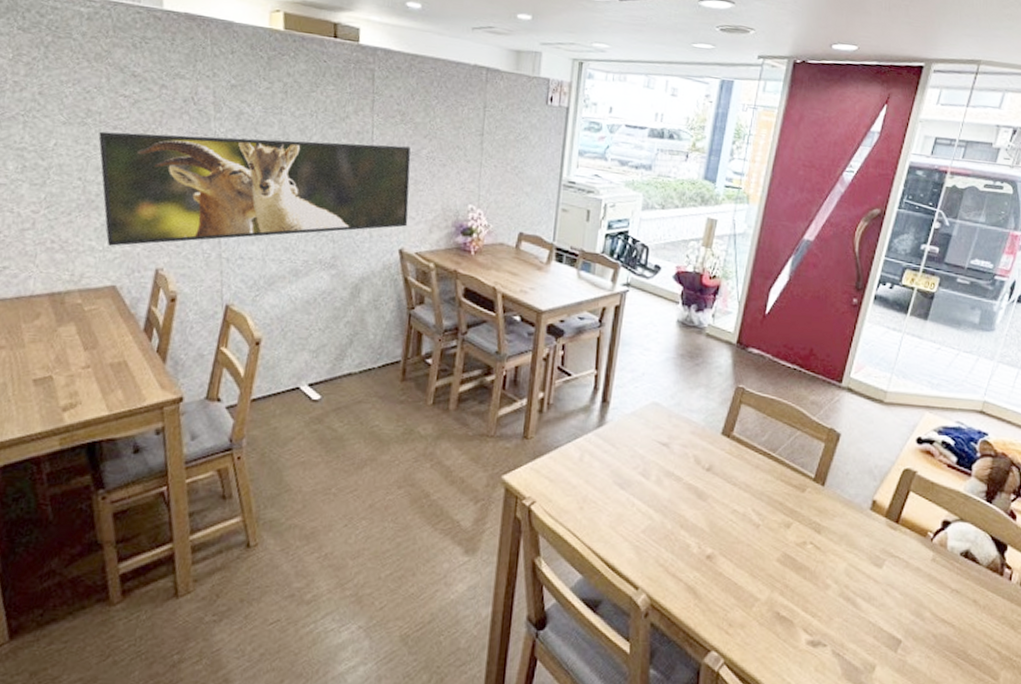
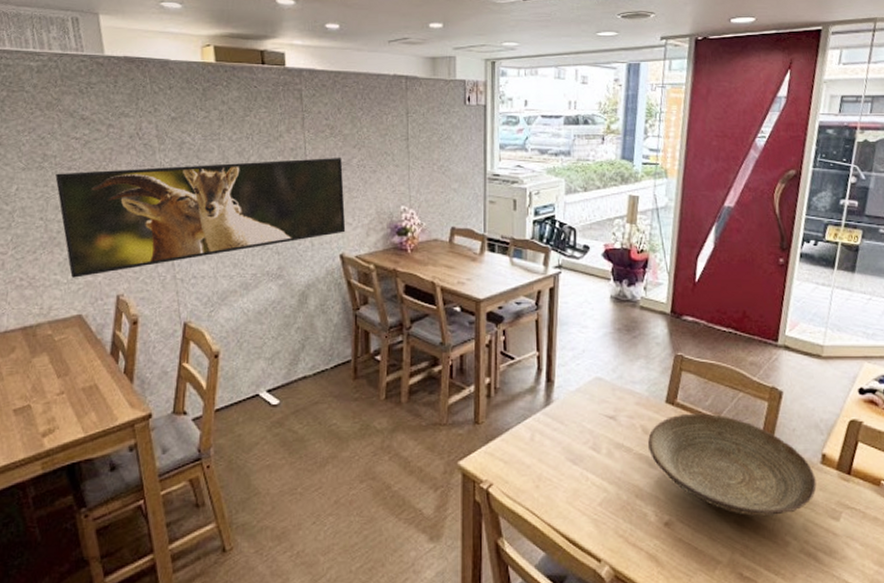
decorative bowl: none [698,447,863,558] -> present [647,413,817,516]

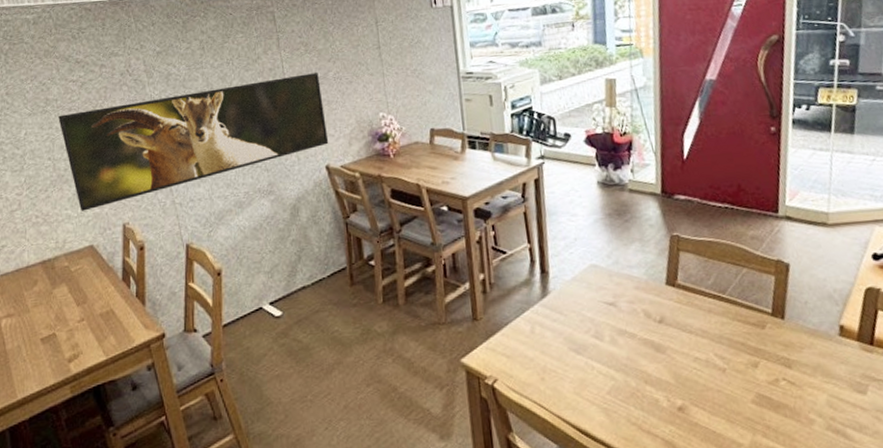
decorative bowl: present [647,413,817,516] -> none [651,292,838,395]

